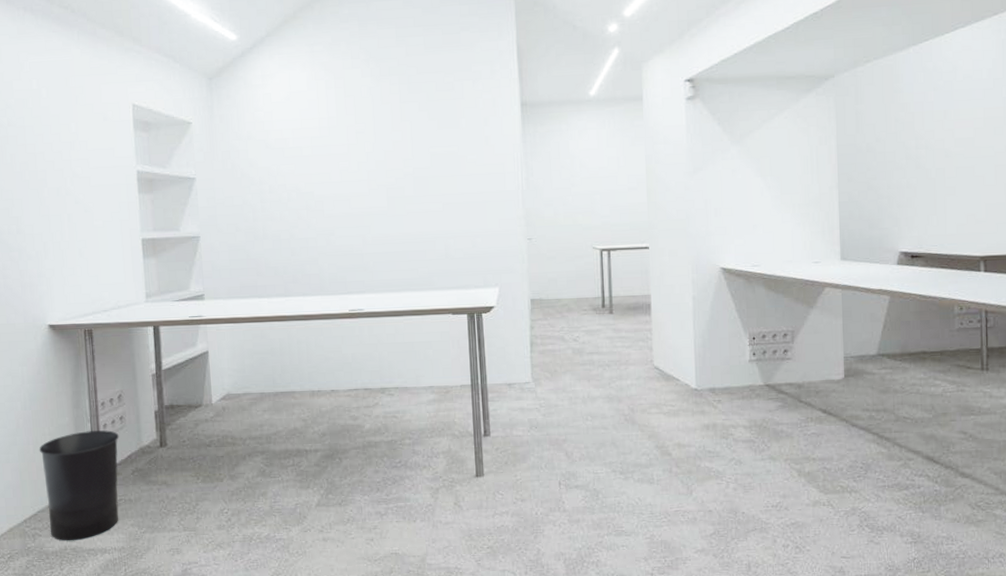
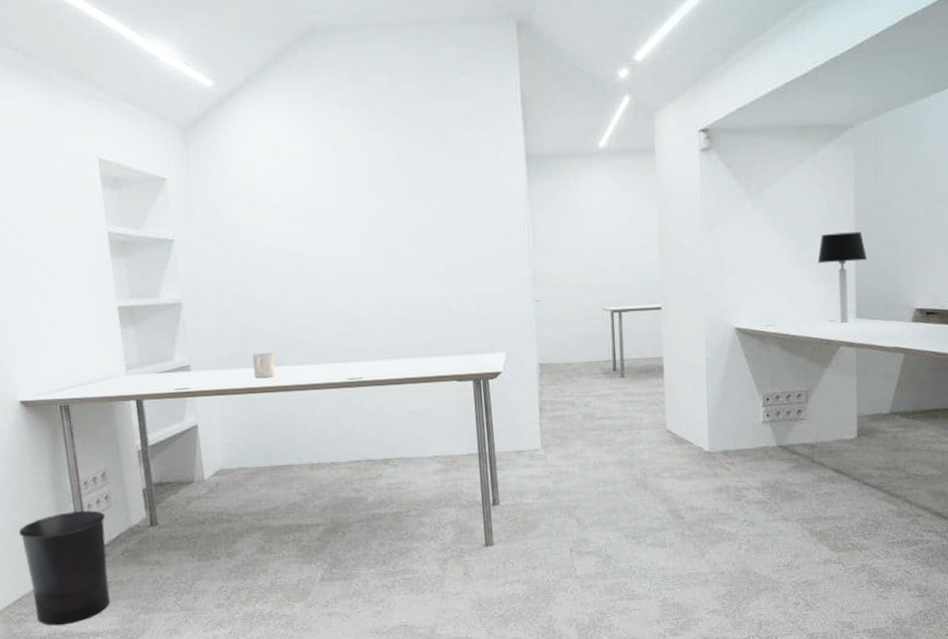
mug: none [262,283,282,307] -> present [252,352,275,378]
table lamp: none [801,176,851,265] -> present [817,231,868,323]

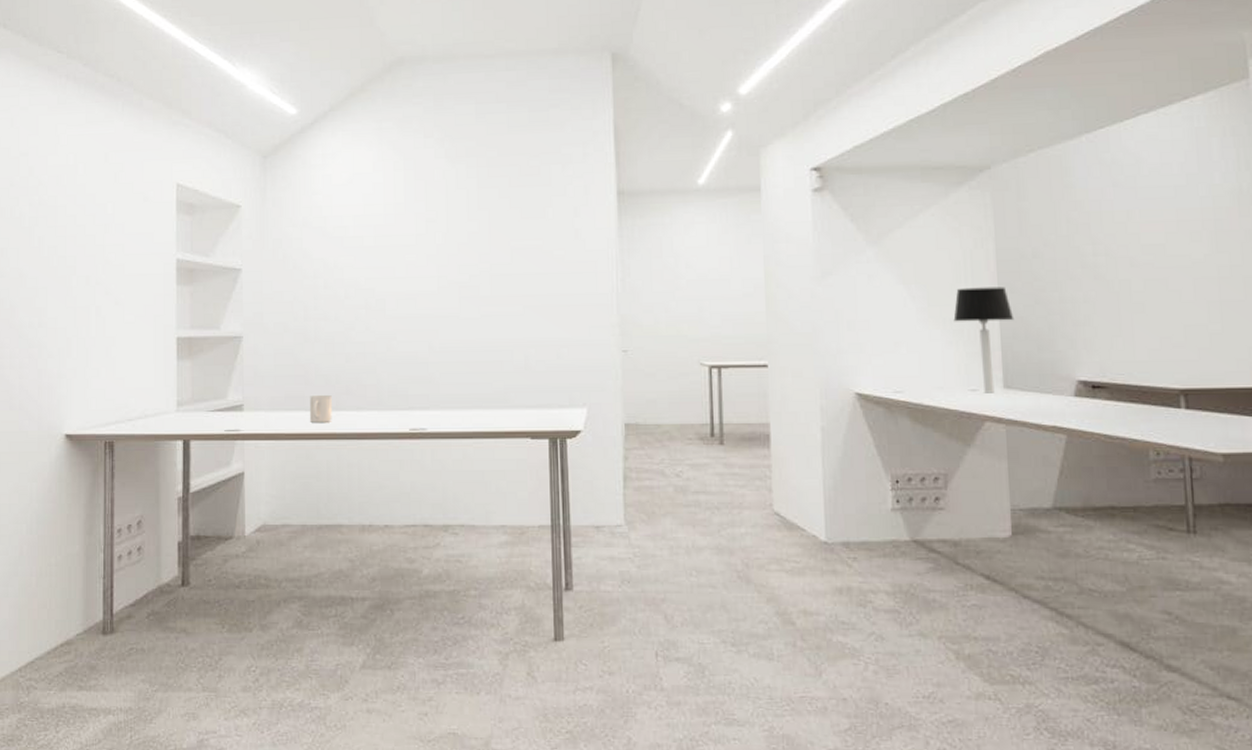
waste bin: present [18,510,111,625] -> none [42,563,135,697]

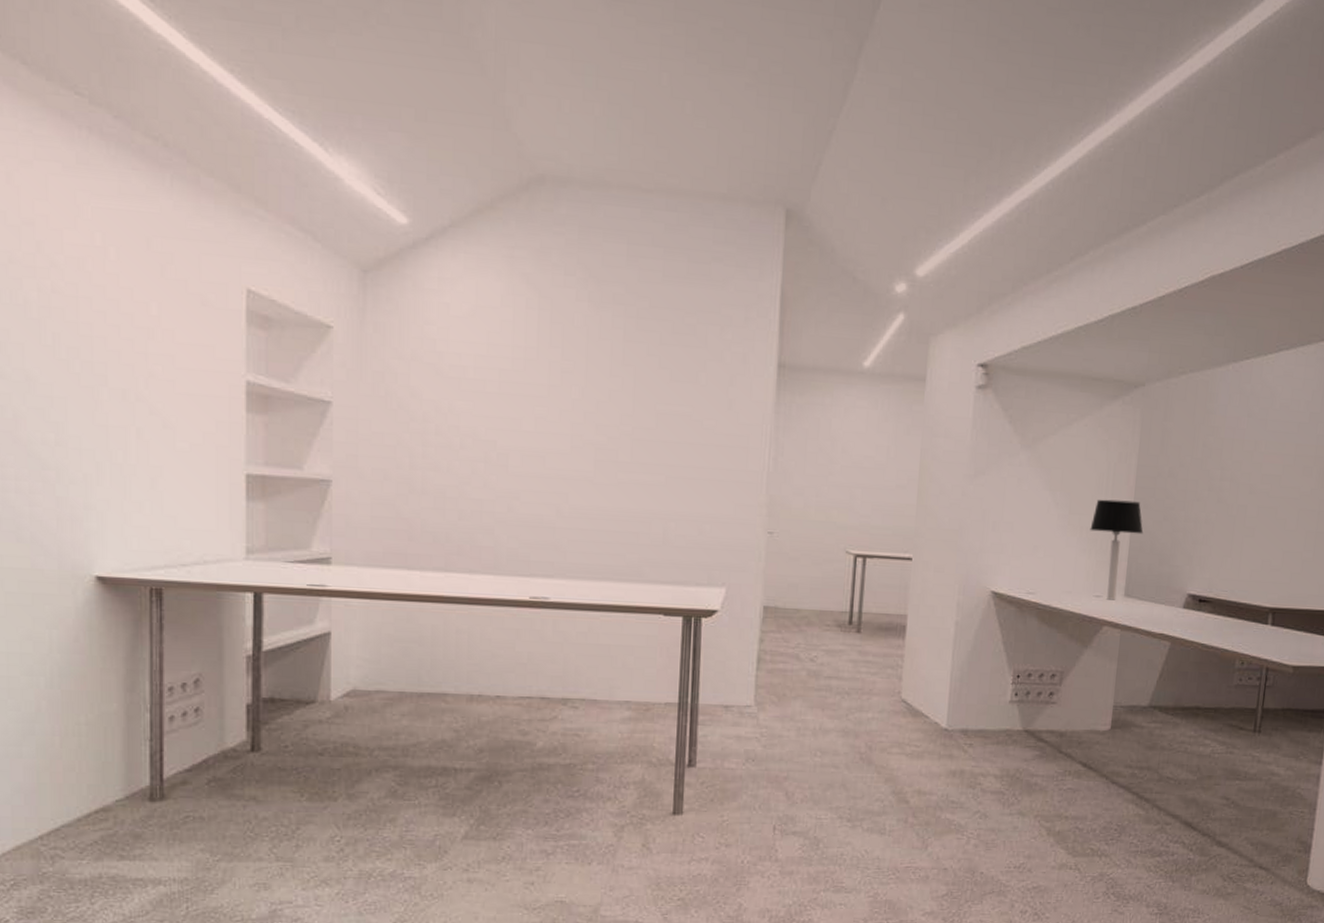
mug: present [309,394,332,422] -> none [412,553,440,584]

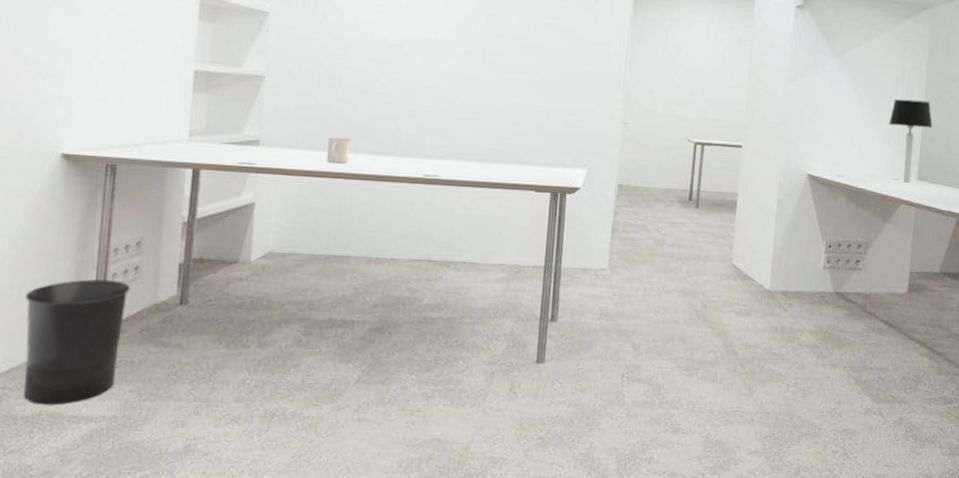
waste bin: none [69,723,192,867] -> present [24,279,131,405]
mug: none [412,553,440,584] -> present [326,137,351,163]

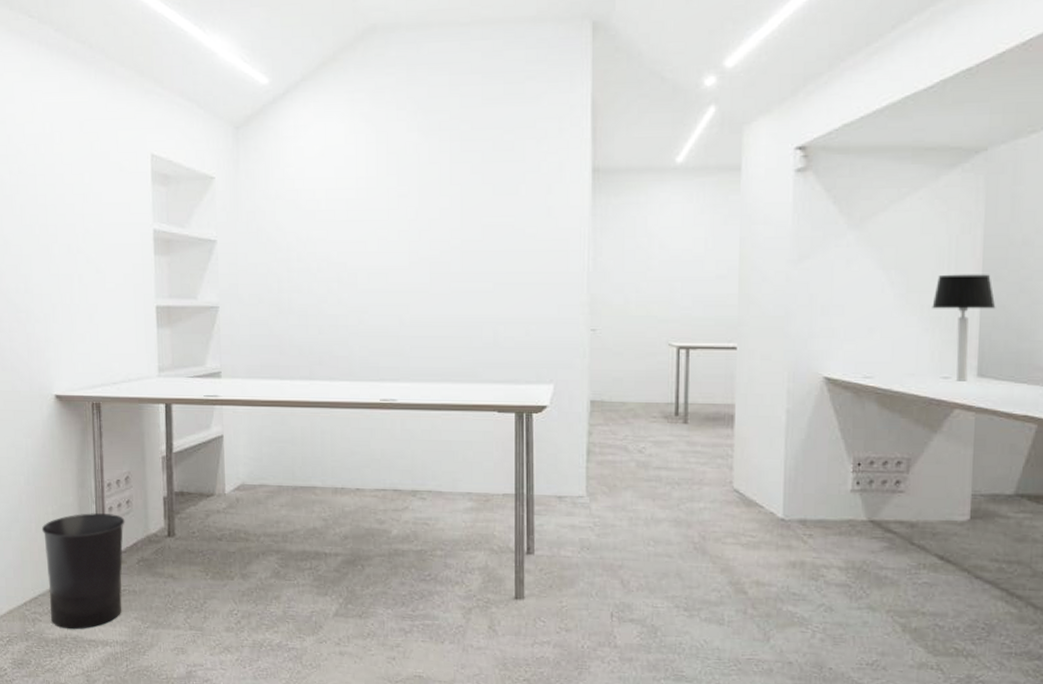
mug: present [326,137,351,163] -> none [284,364,306,391]

